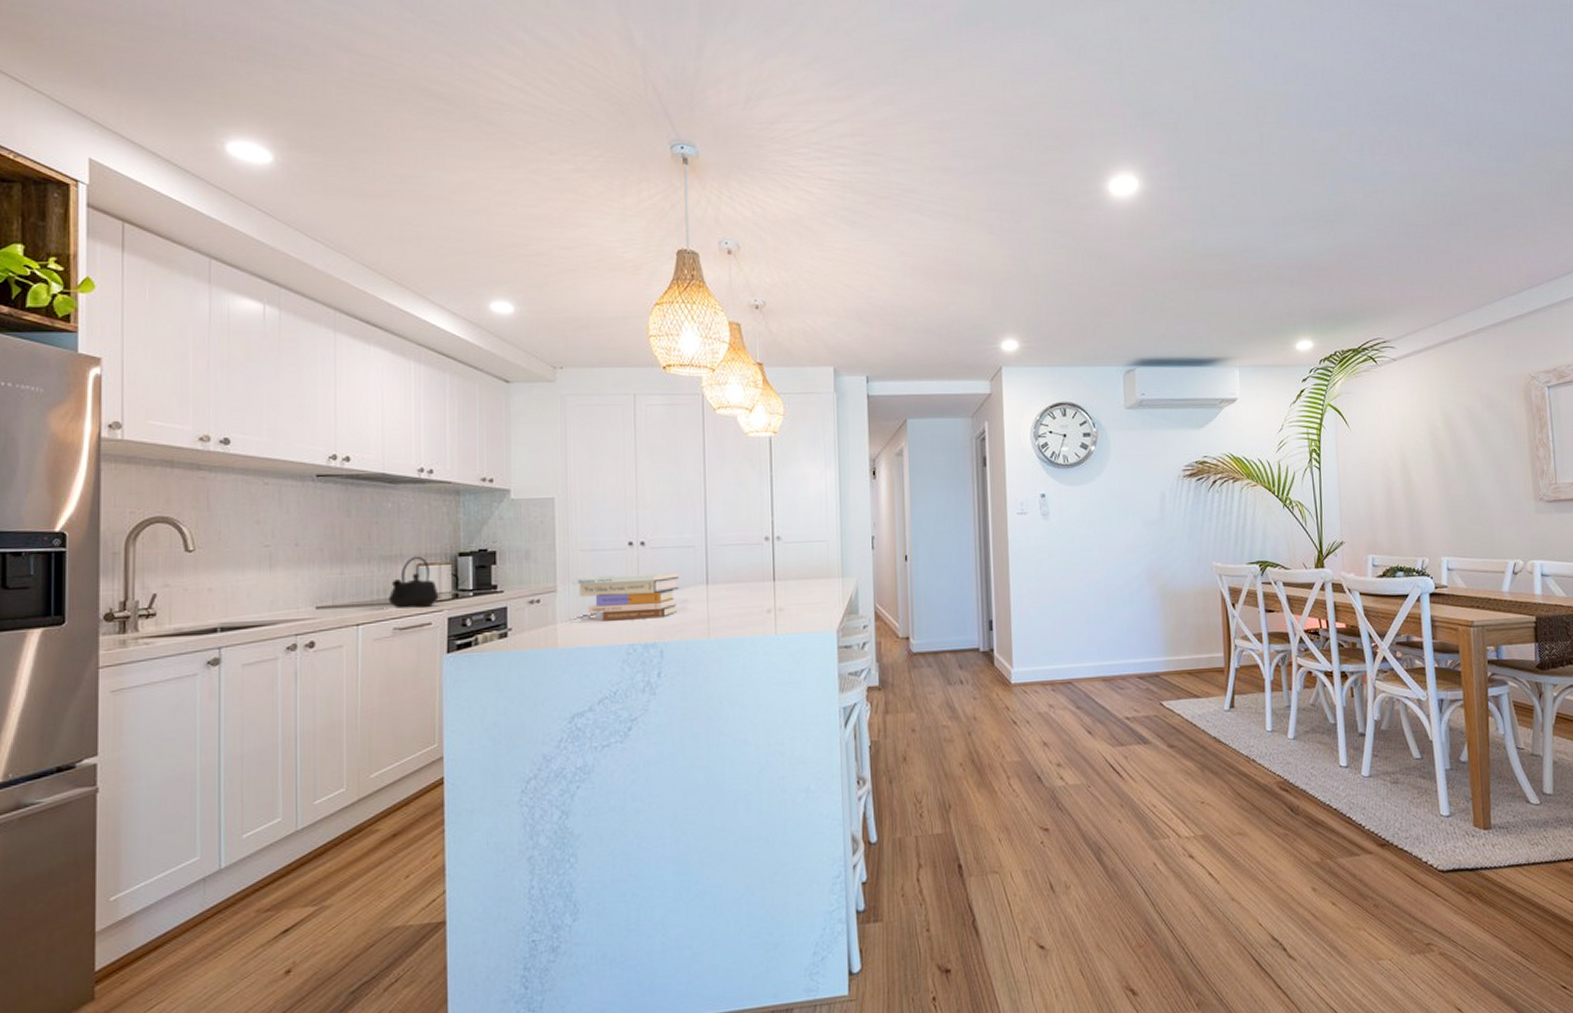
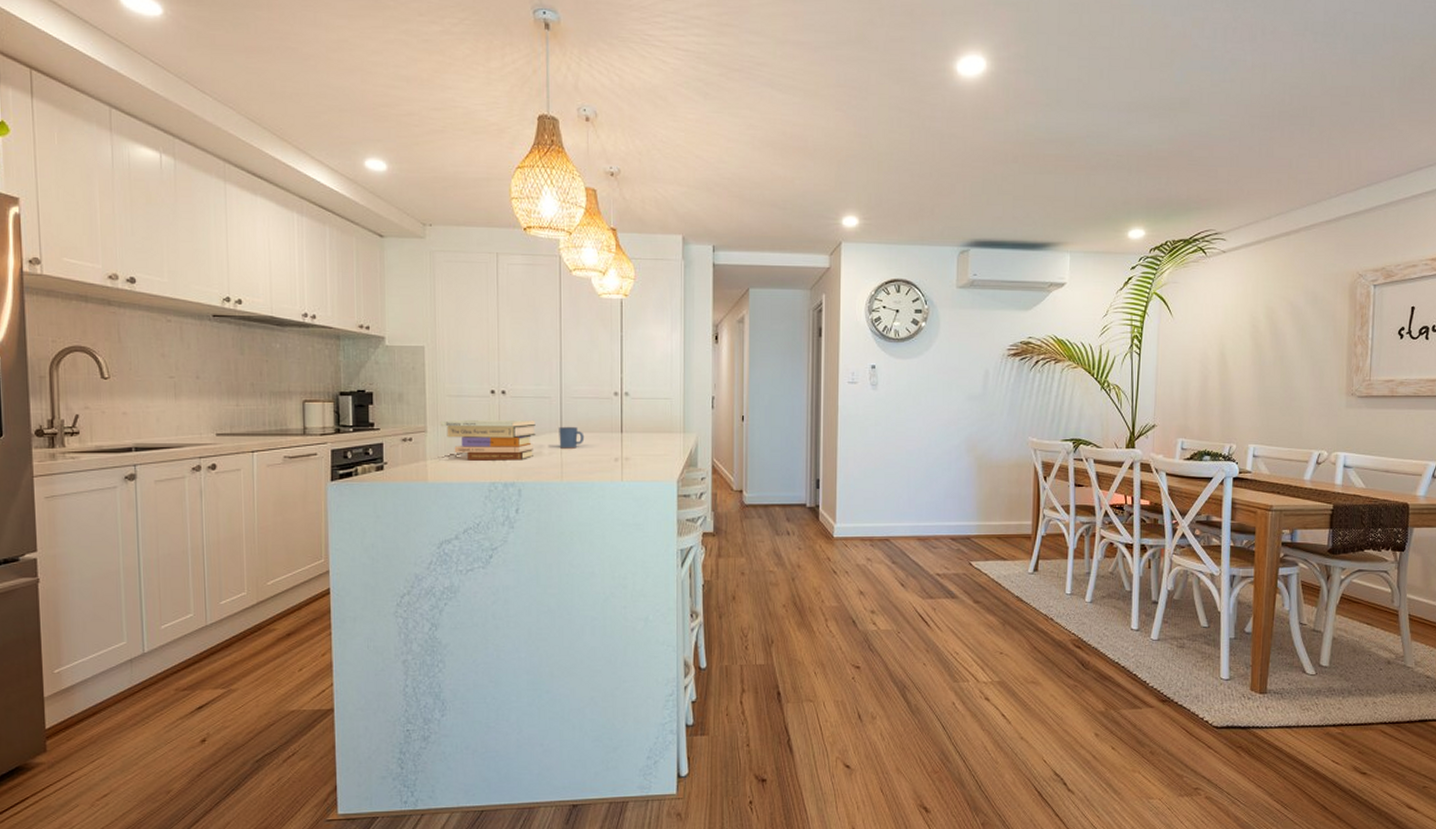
kettle: present [387,556,439,610] -> none [278,393,323,440]
mug: none [704,576,733,603] -> present [559,426,585,450]

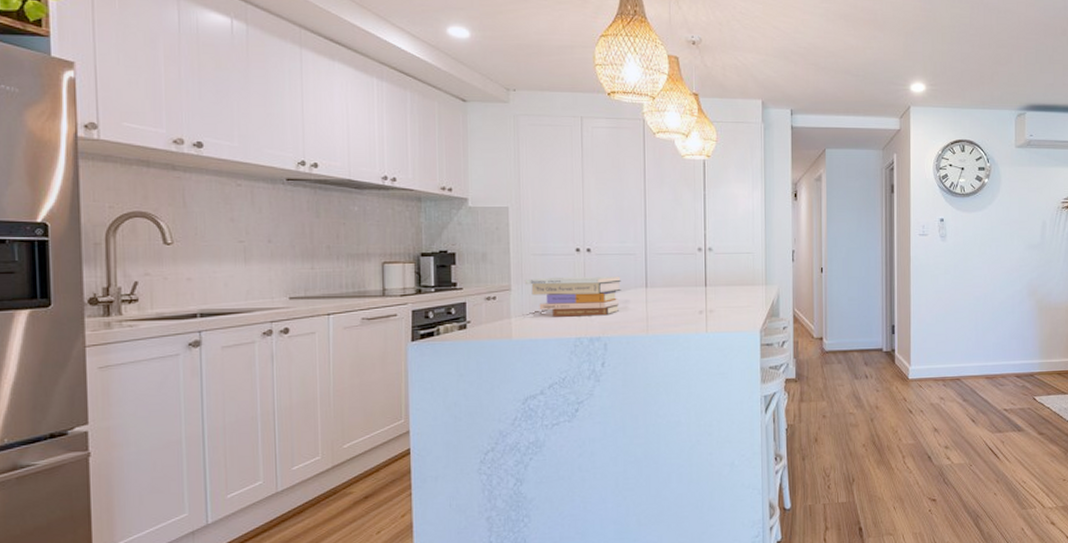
mug: present [559,426,585,450] -> none [644,281,670,304]

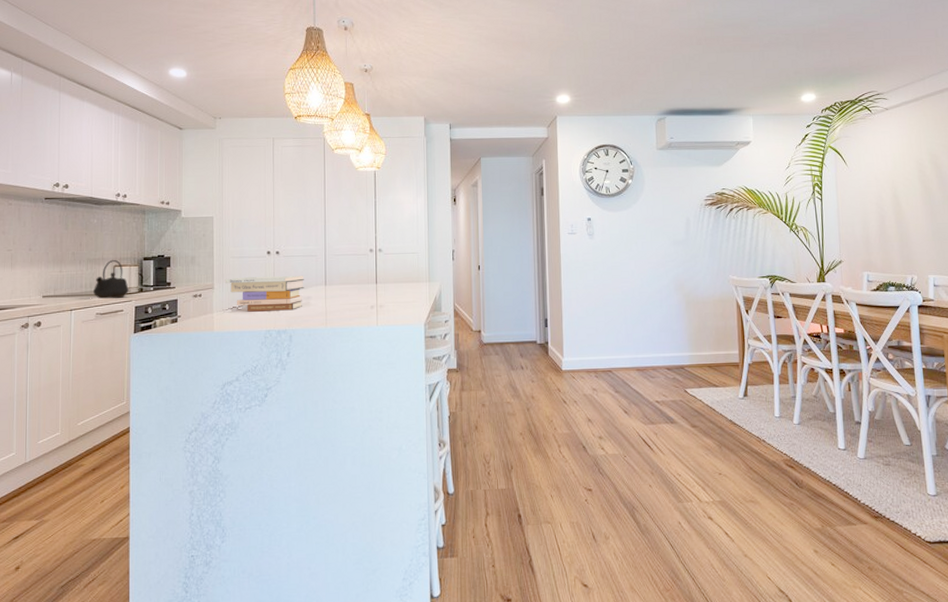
kettle: none [356,255,403,302] -> present [92,259,129,300]

